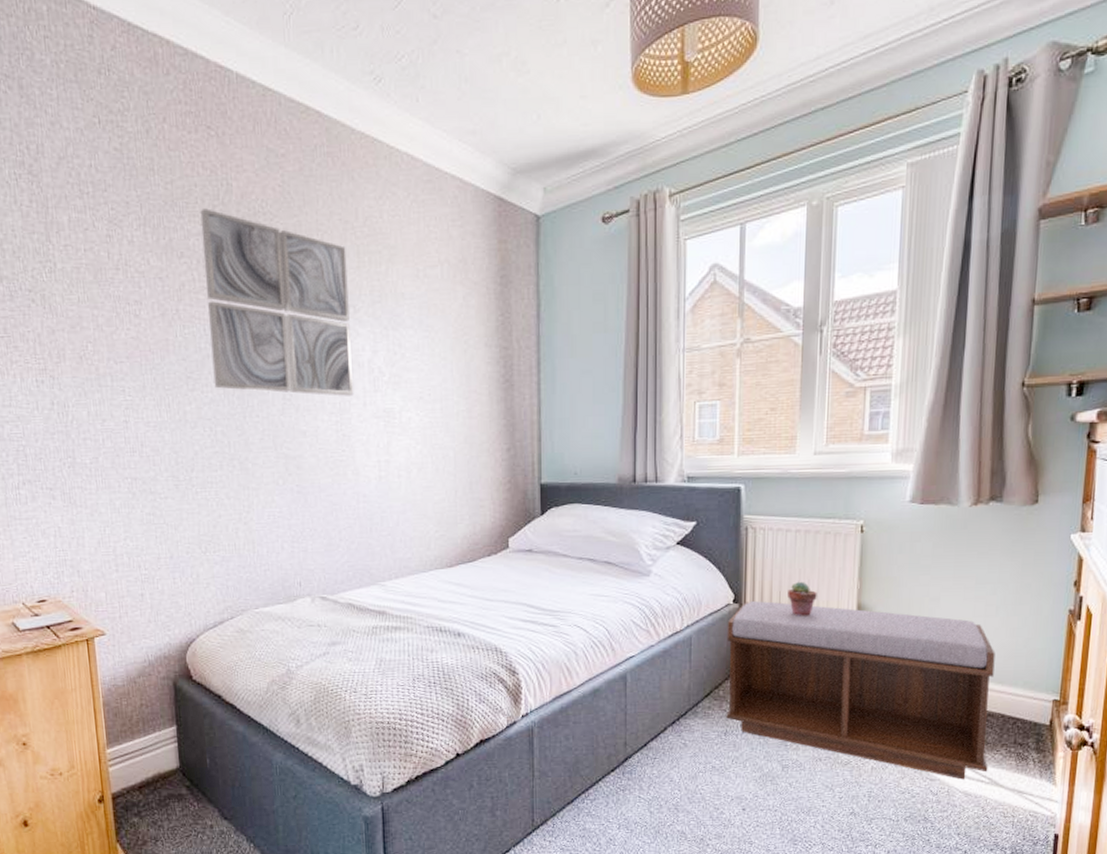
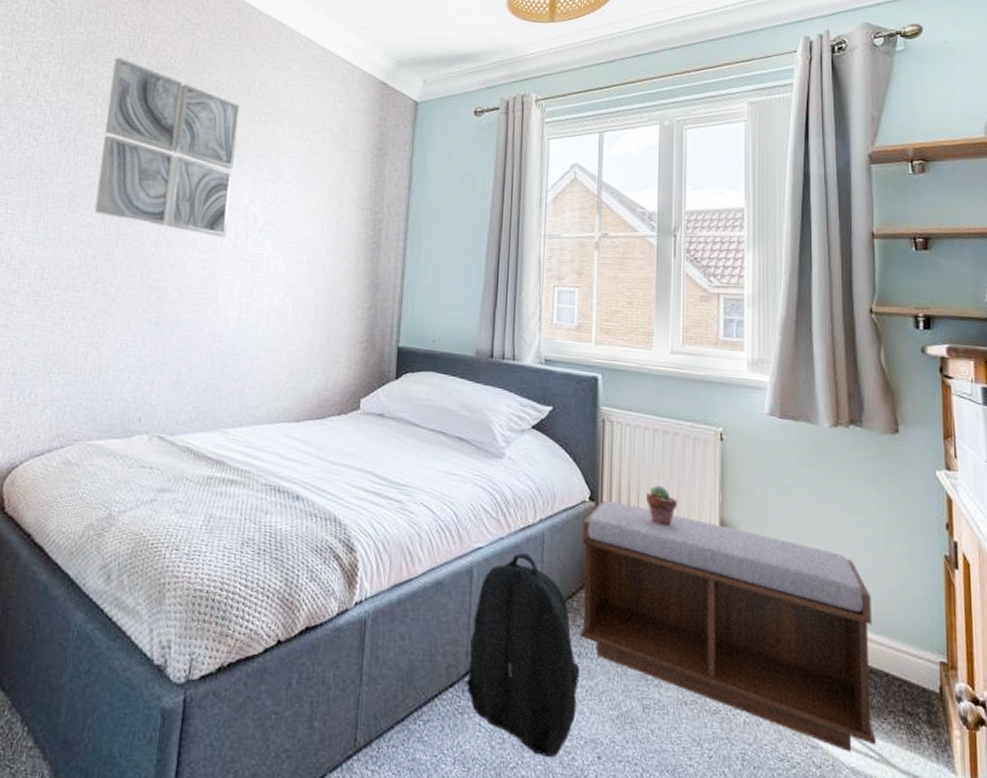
backpack: none [625,655,727,814] -> present [465,552,580,757]

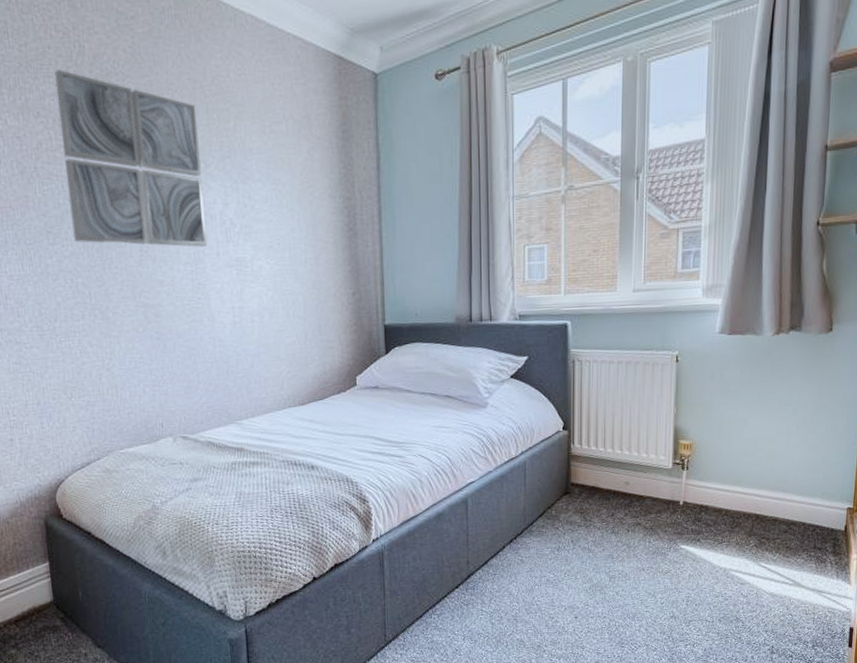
backpack: present [465,552,580,757] -> none [468,480,560,623]
bench: present [580,500,876,752] -> none [557,427,797,583]
potted succulent: present [646,485,677,526] -> none [612,408,638,441]

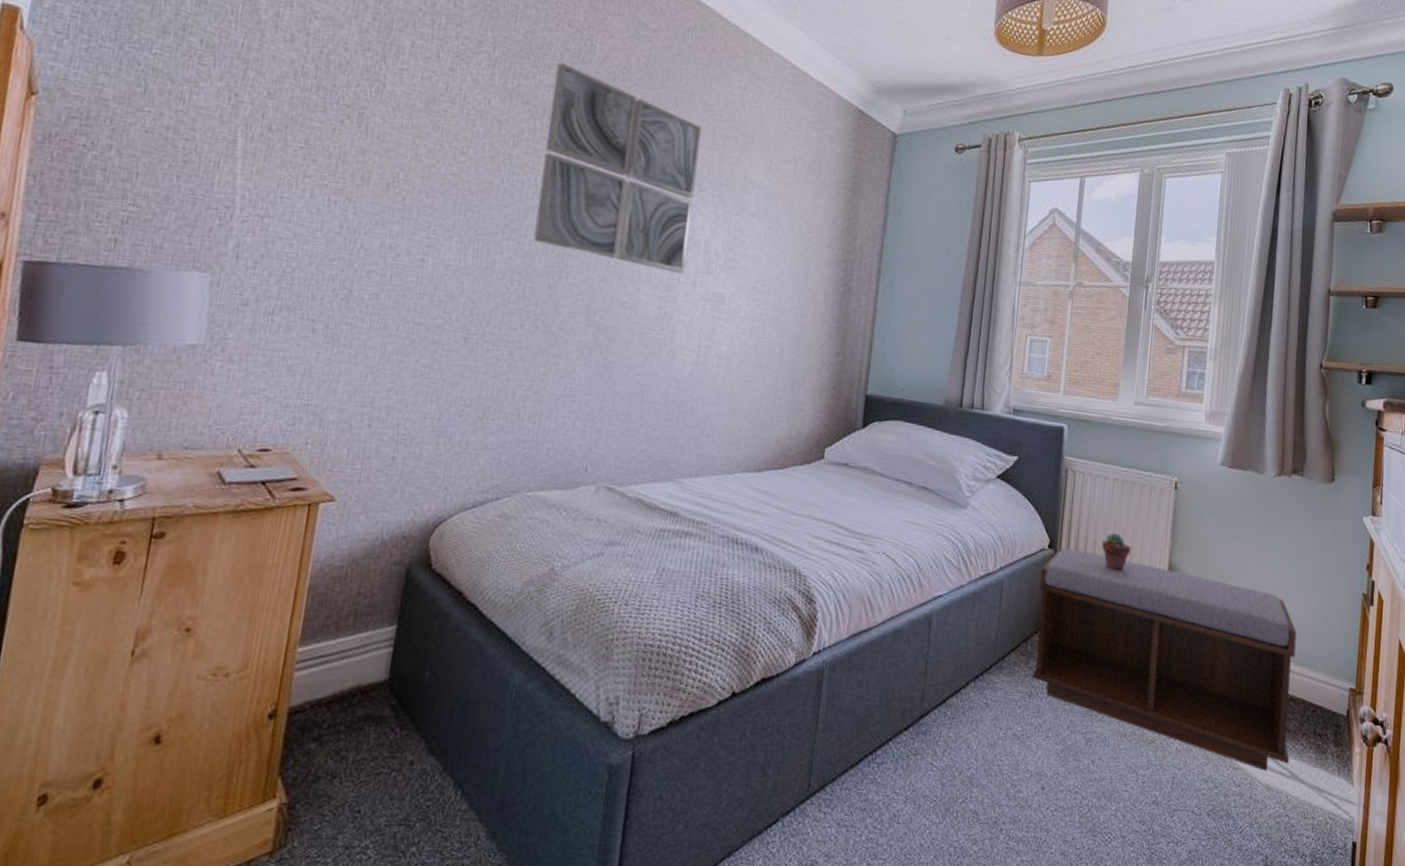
bench: none [557,427,797,583] -> present [1032,547,1297,771]
potted succulent: none [612,408,638,441] -> present [1102,532,1131,572]

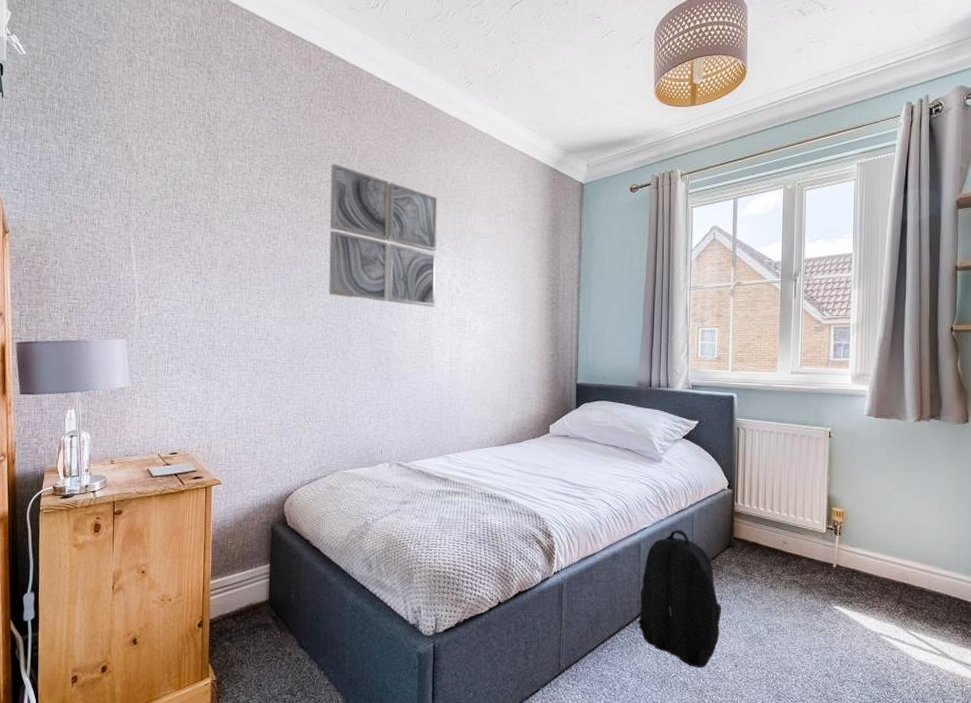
backpack: none [920,599,1030,790] -> present [638,529,722,667]
bench: present [1032,547,1297,771] -> none [722,487,941,651]
potted succulent: present [1102,532,1131,572] -> none [771,474,795,503]

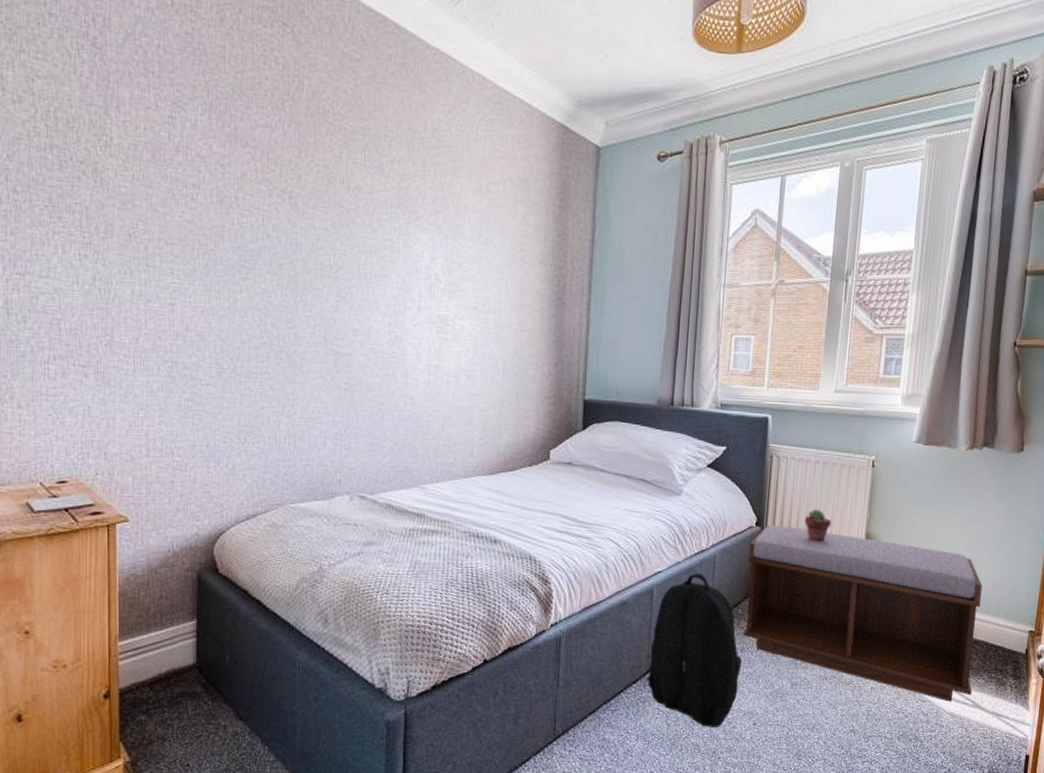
wall art: present [329,164,438,307] -> none [268,102,413,300]
bench: none [722,487,941,651] -> present [743,524,983,702]
potted succulent: none [771,474,795,503] -> present [805,509,831,542]

